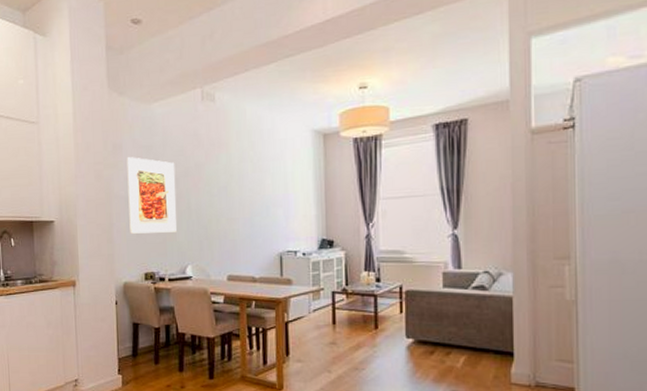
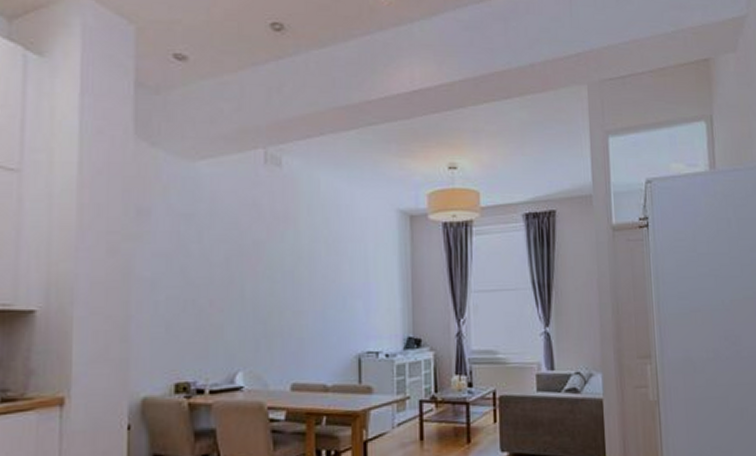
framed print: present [127,157,177,234] -> none [156,227,226,330]

